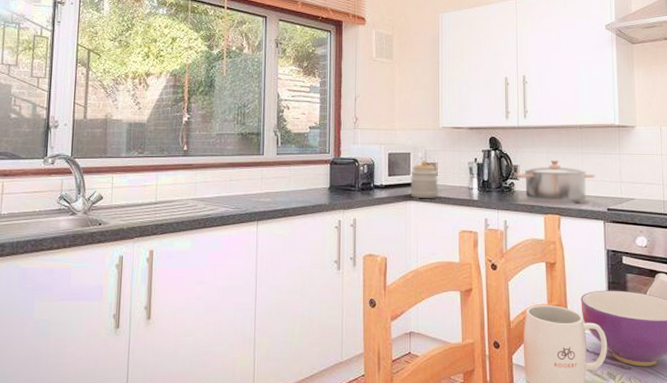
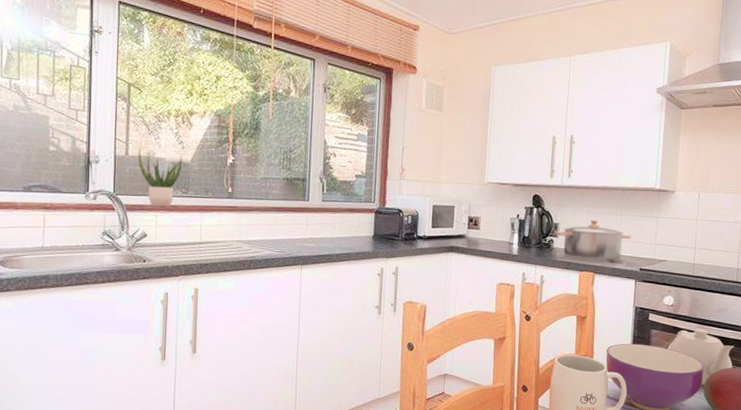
potted plant: none [96,109,139,169] -> present [138,146,183,208]
jar: present [411,160,438,199] -> none [452,213,481,252]

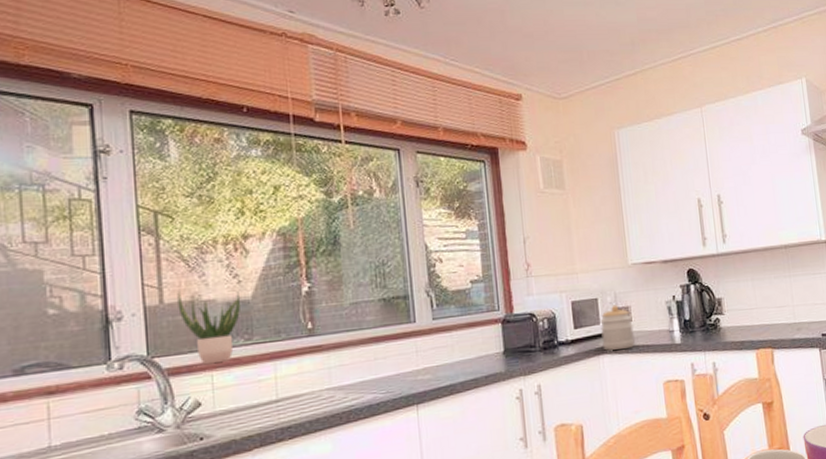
jar: none [452,213,481,252] -> present [600,304,635,351]
cooking pot: present [555,219,632,262] -> none [719,286,806,337]

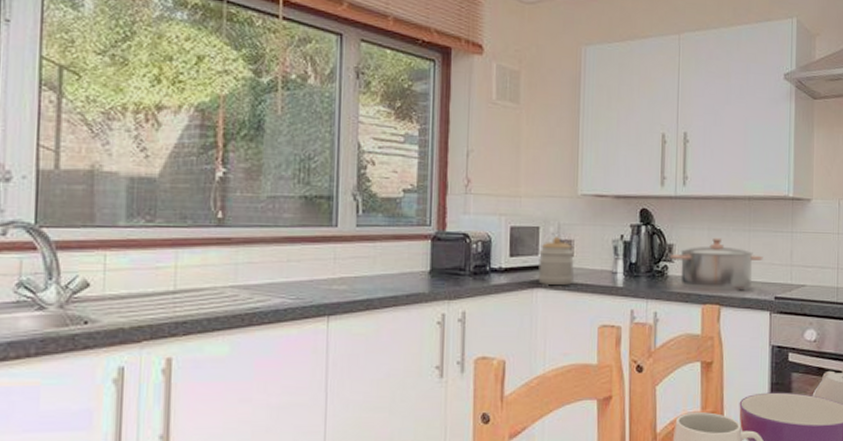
potted plant: present [177,289,241,365] -> none [75,155,147,243]
cooking pot: none [719,286,806,337] -> present [669,237,763,291]

